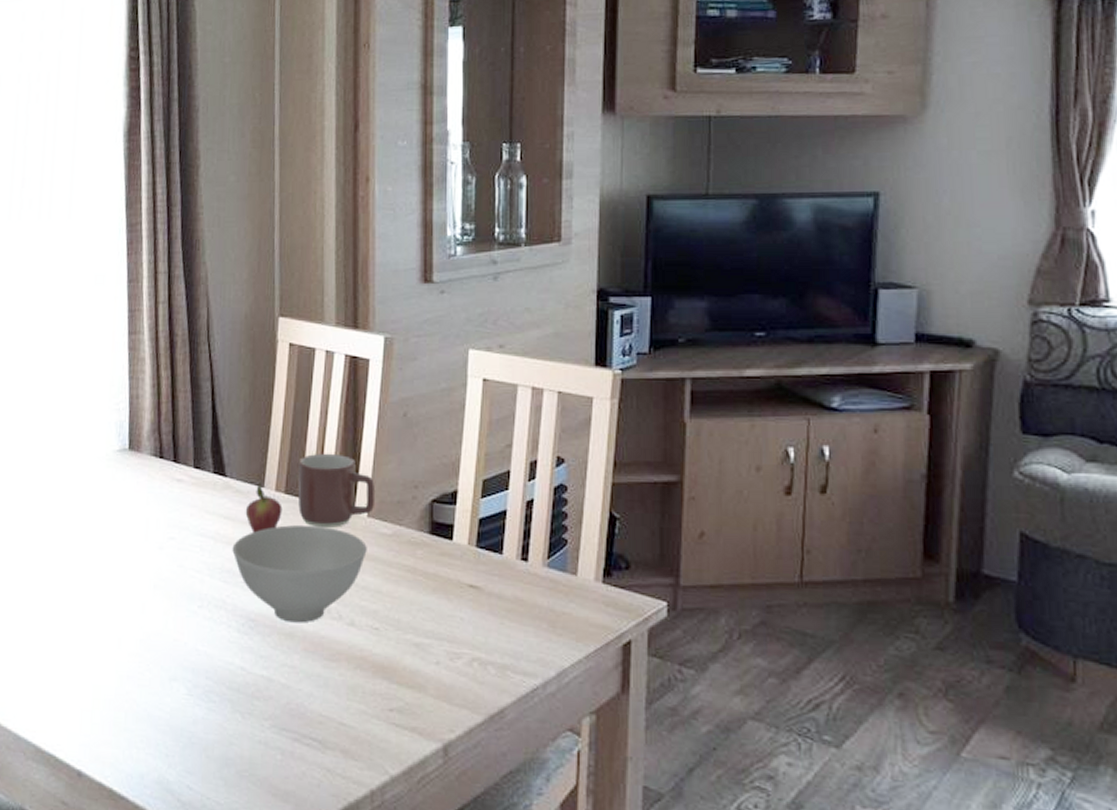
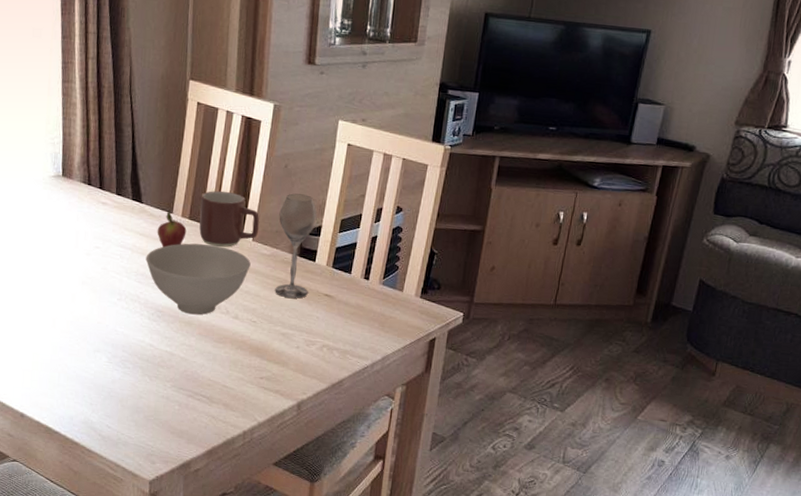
wineglass: none [400,449,450,593] -> present [275,193,318,299]

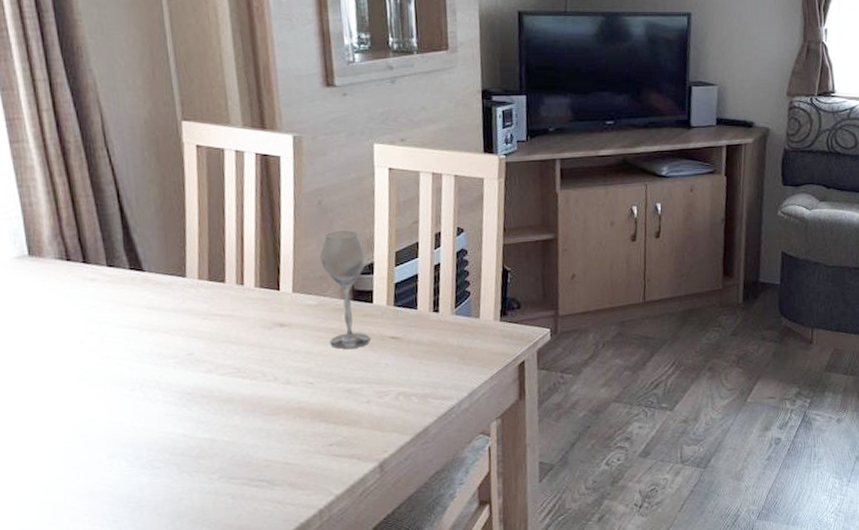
bowl: present [146,243,251,315] -> none [159,305,295,390]
fruit: present [157,208,187,248] -> none [168,272,208,319]
mug: present [199,190,259,247] -> none [219,241,298,306]

